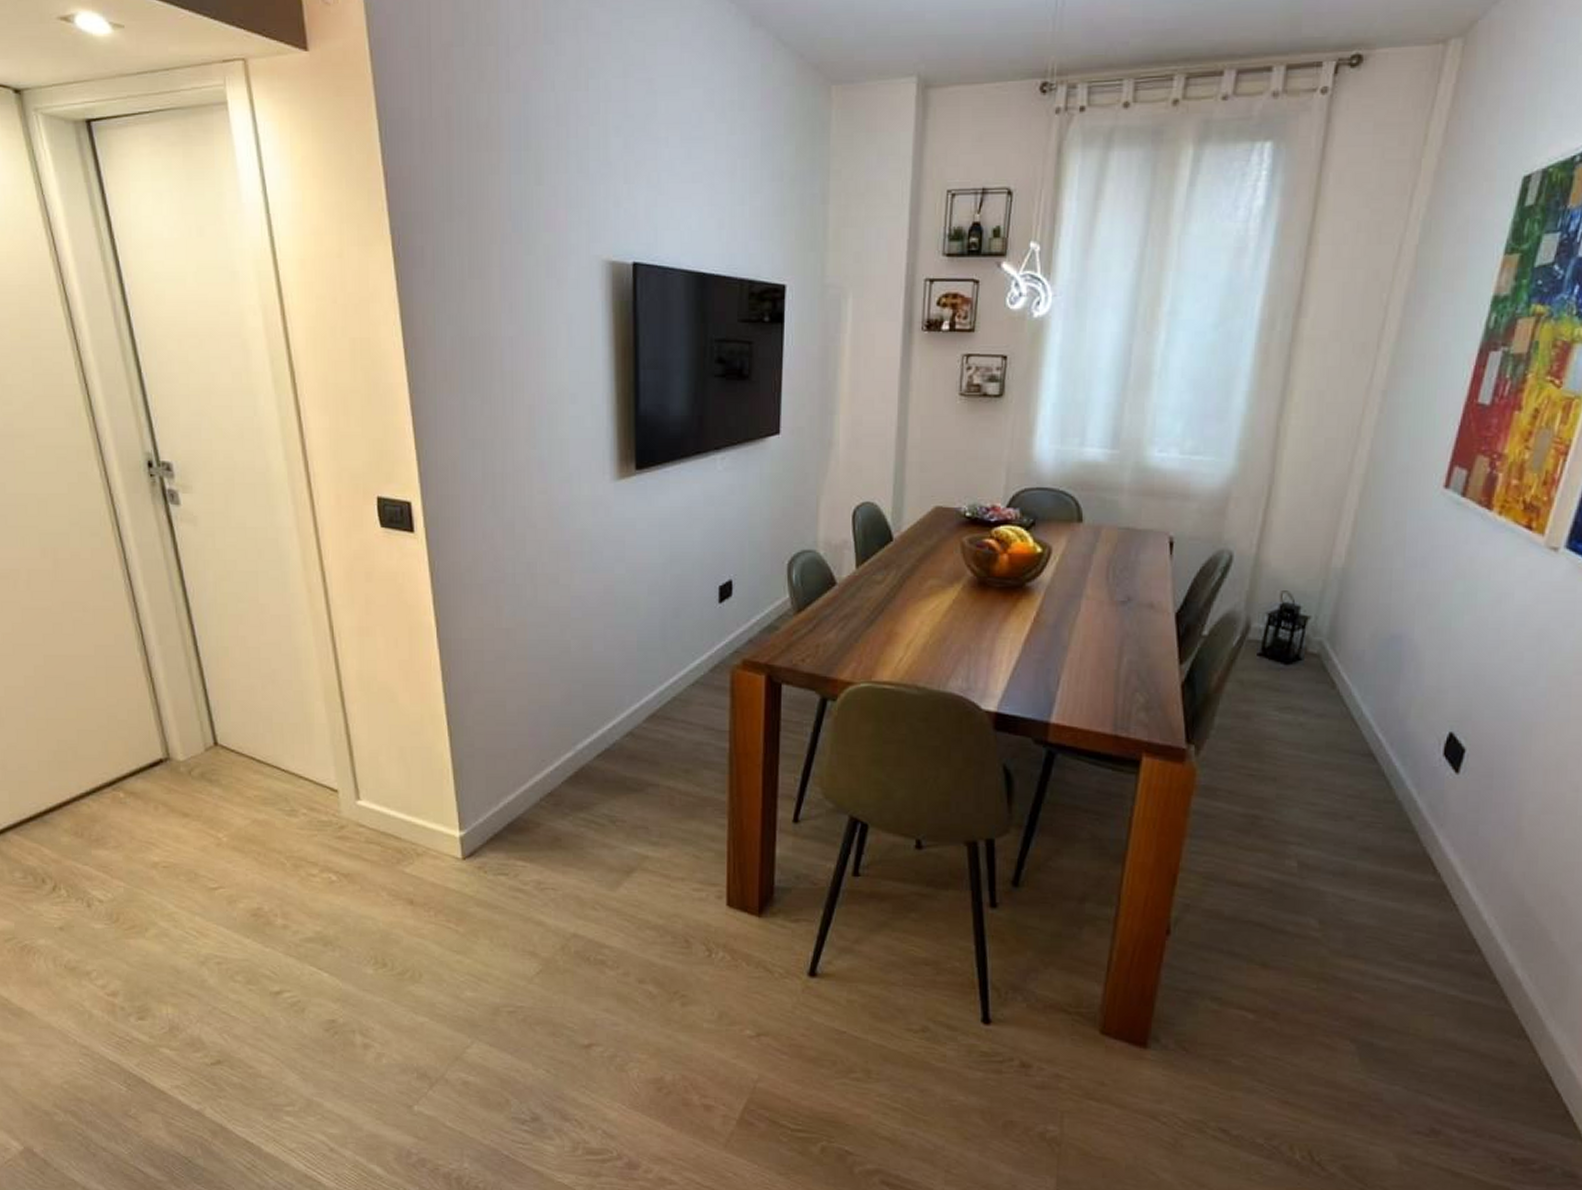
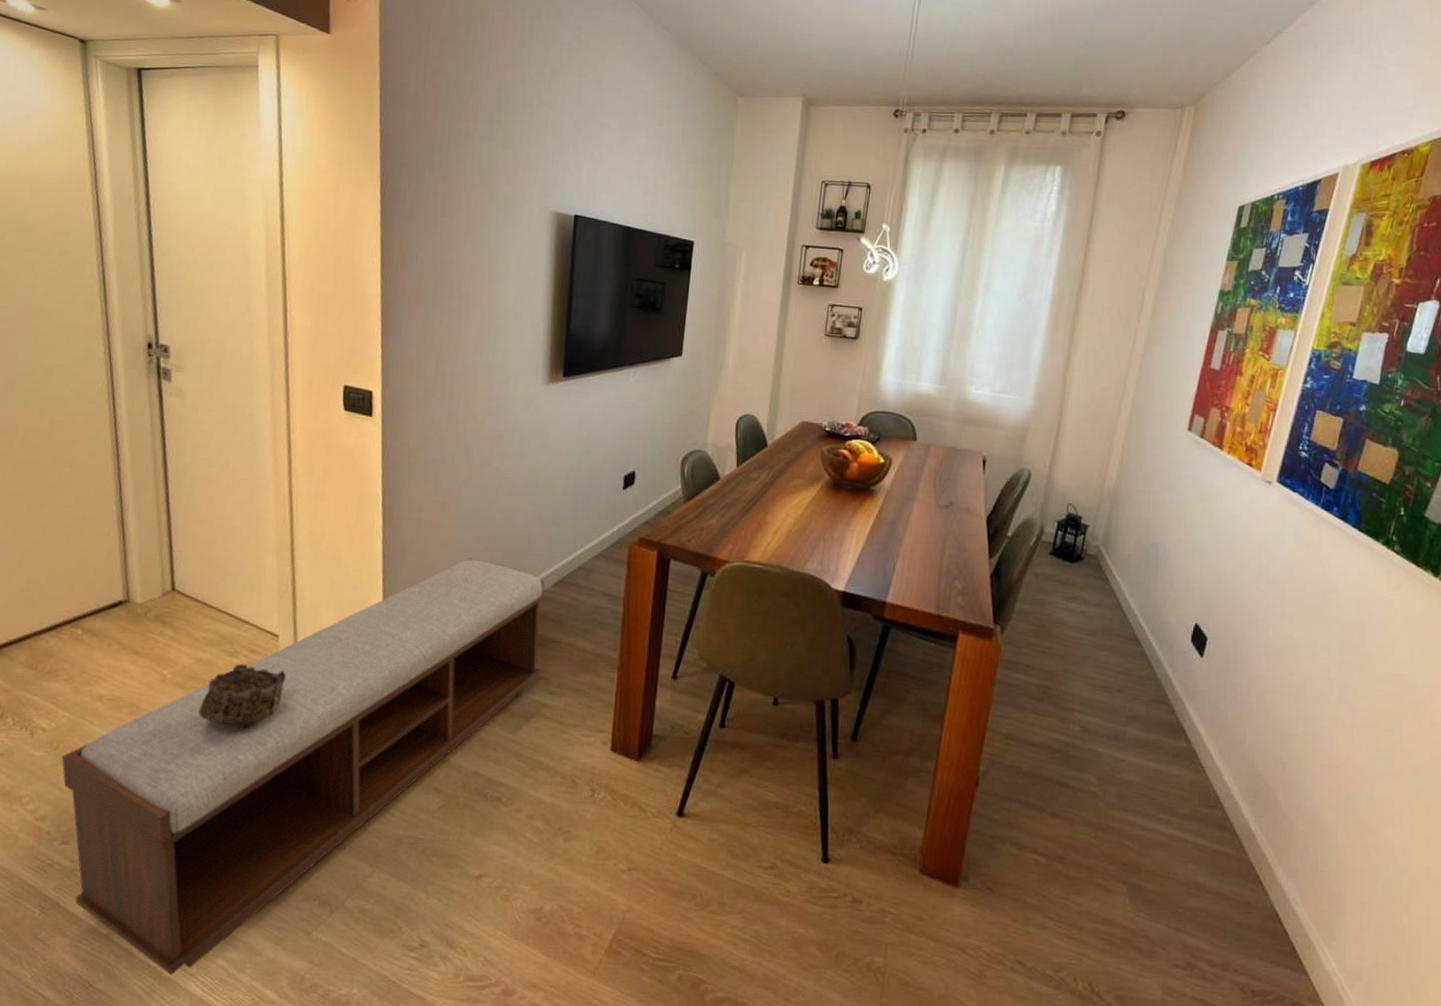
bench: none [124,693,638,1151] -> present [61,558,545,976]
decorative box: none [262,823,352,896] -> present [199,663,286,731]

